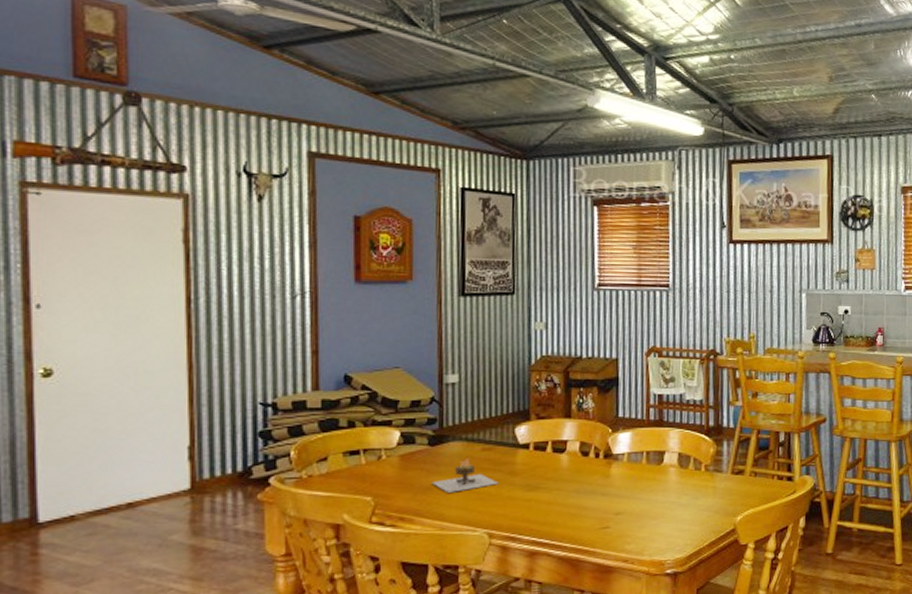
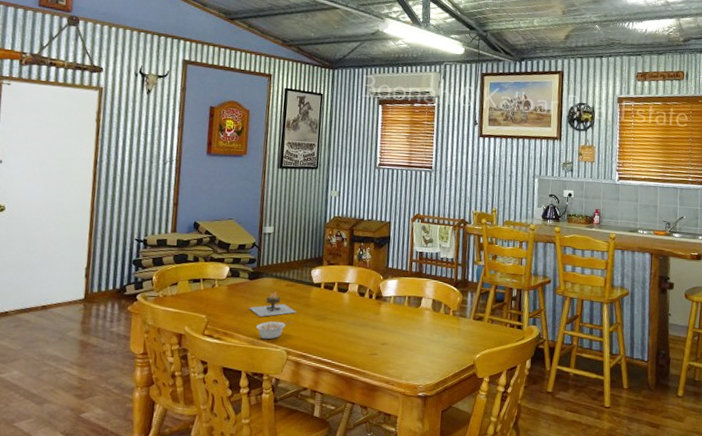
legume: none [444,496,493,522] -> present [256,321,292,340]

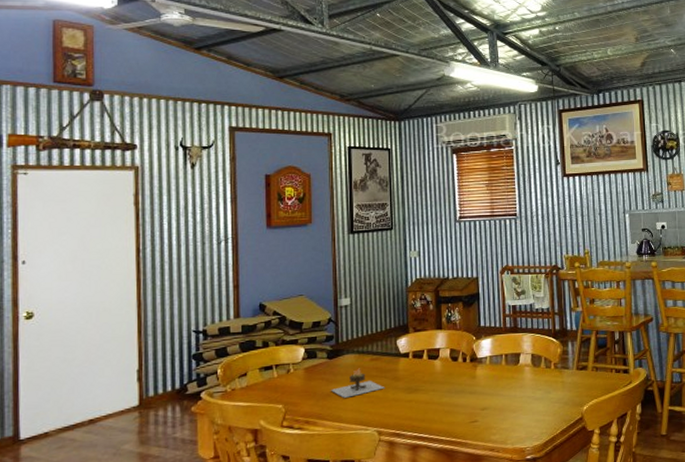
legume: present [256,321,292,340] -> none [342,399,380,423]

